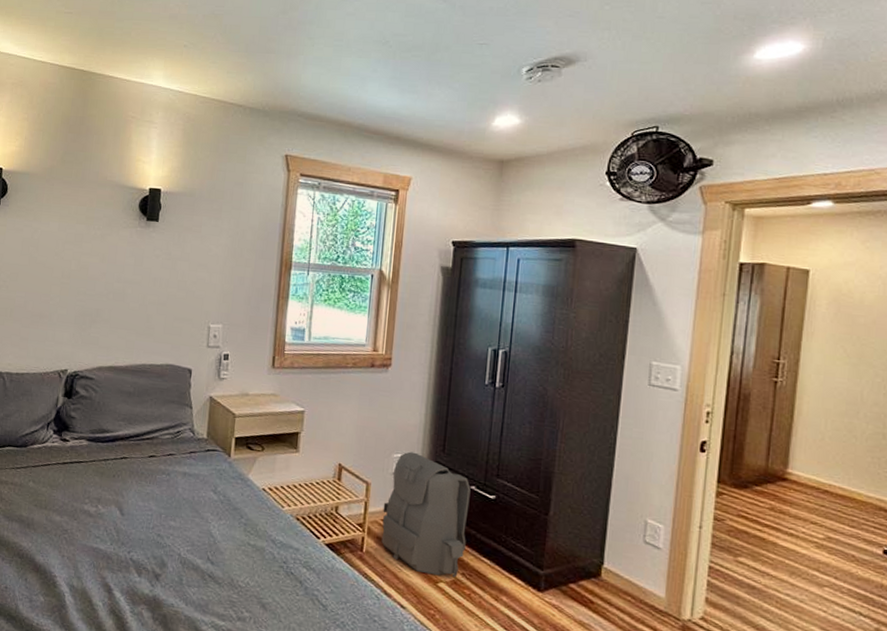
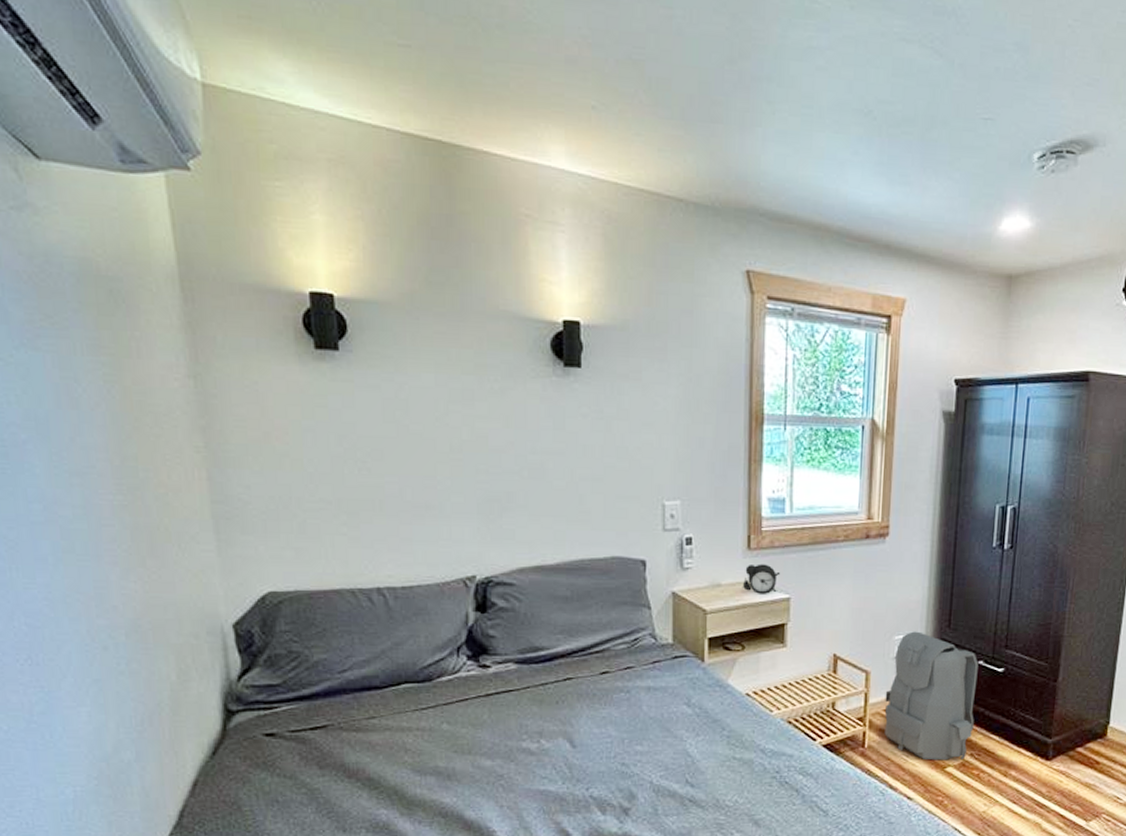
alarm clock: none [265,380,298,406] -> present [742,564,781,594]

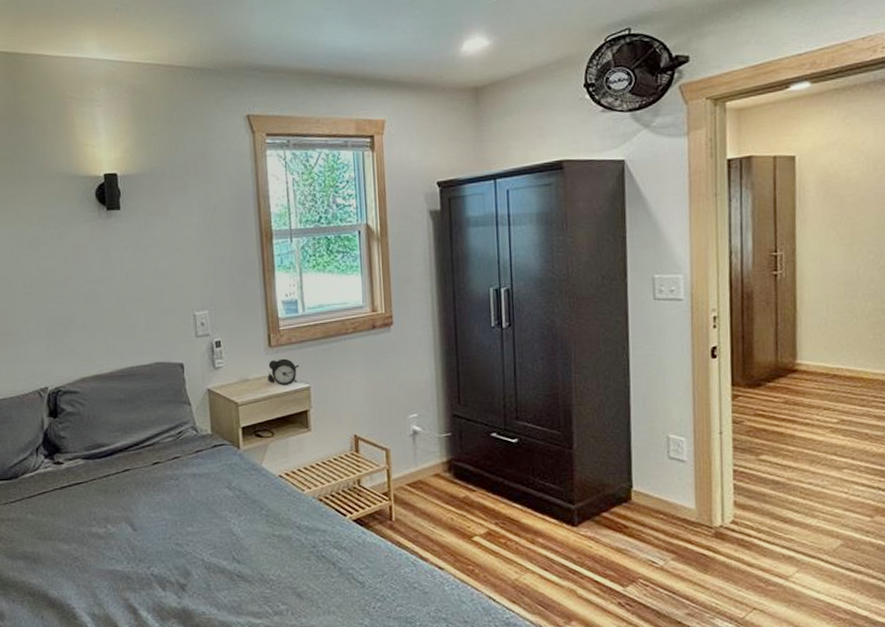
backpack: present [884,631,979,761] -> none [406,409,495,531]

